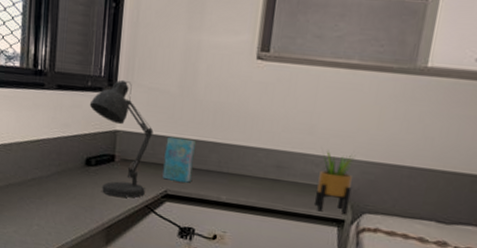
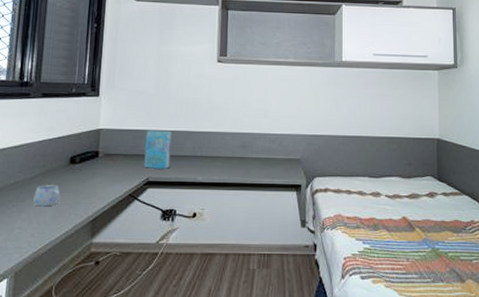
mug: none [50,185,76,207] -> present [33,185,61,207]
desk lamp: present [89,79,154,198] -> none [74,85,134,189]
potted plant: present [315,150,356,215] -> none [276,129,303,181]

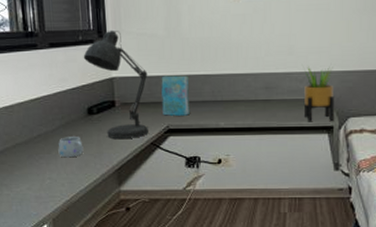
desk lamp: none [74,85,134,189] -> present [83,30,148,139]
potted plant: none [276,129,303,181] -> present [304,66,335,122]

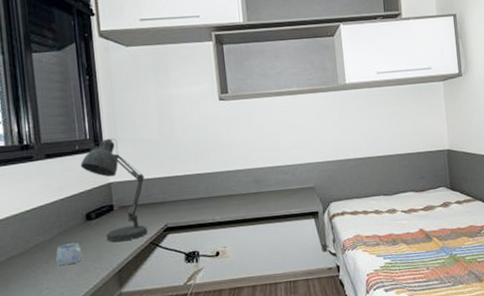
cover: present [161,75,190,116] -> none [157,175,187,216]
potted plant: present [304,66,335,122] -> none [288,159,319,210]

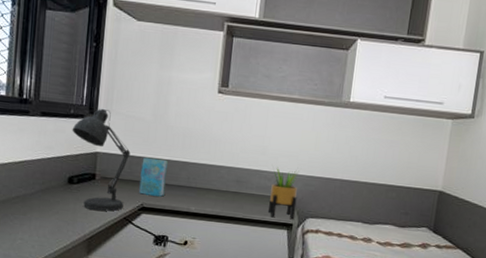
mug: present [56,243,83,266] -> none [33,201,59,222]
cover: none [157,175,187,216] -> present [139,157,169,197]
potted plant: none [288,159,319,210] -> present [268,167,299,220]

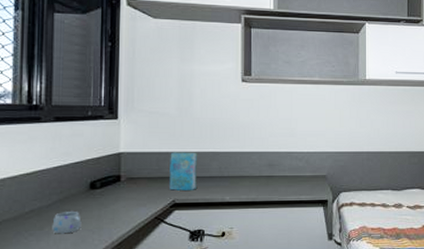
mug: none [33,201,59,222] -> present [52,212,82,234]
desk lamp: present [72,108,131,211] -> none [91,107,157,213]
potted plant: present [268,167,299,220] -> none [303,147,329,197]

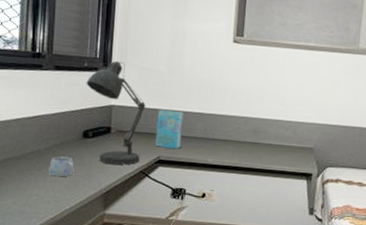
desk lamp: none [91,107,157,213] -> present [86,60,146,165]

